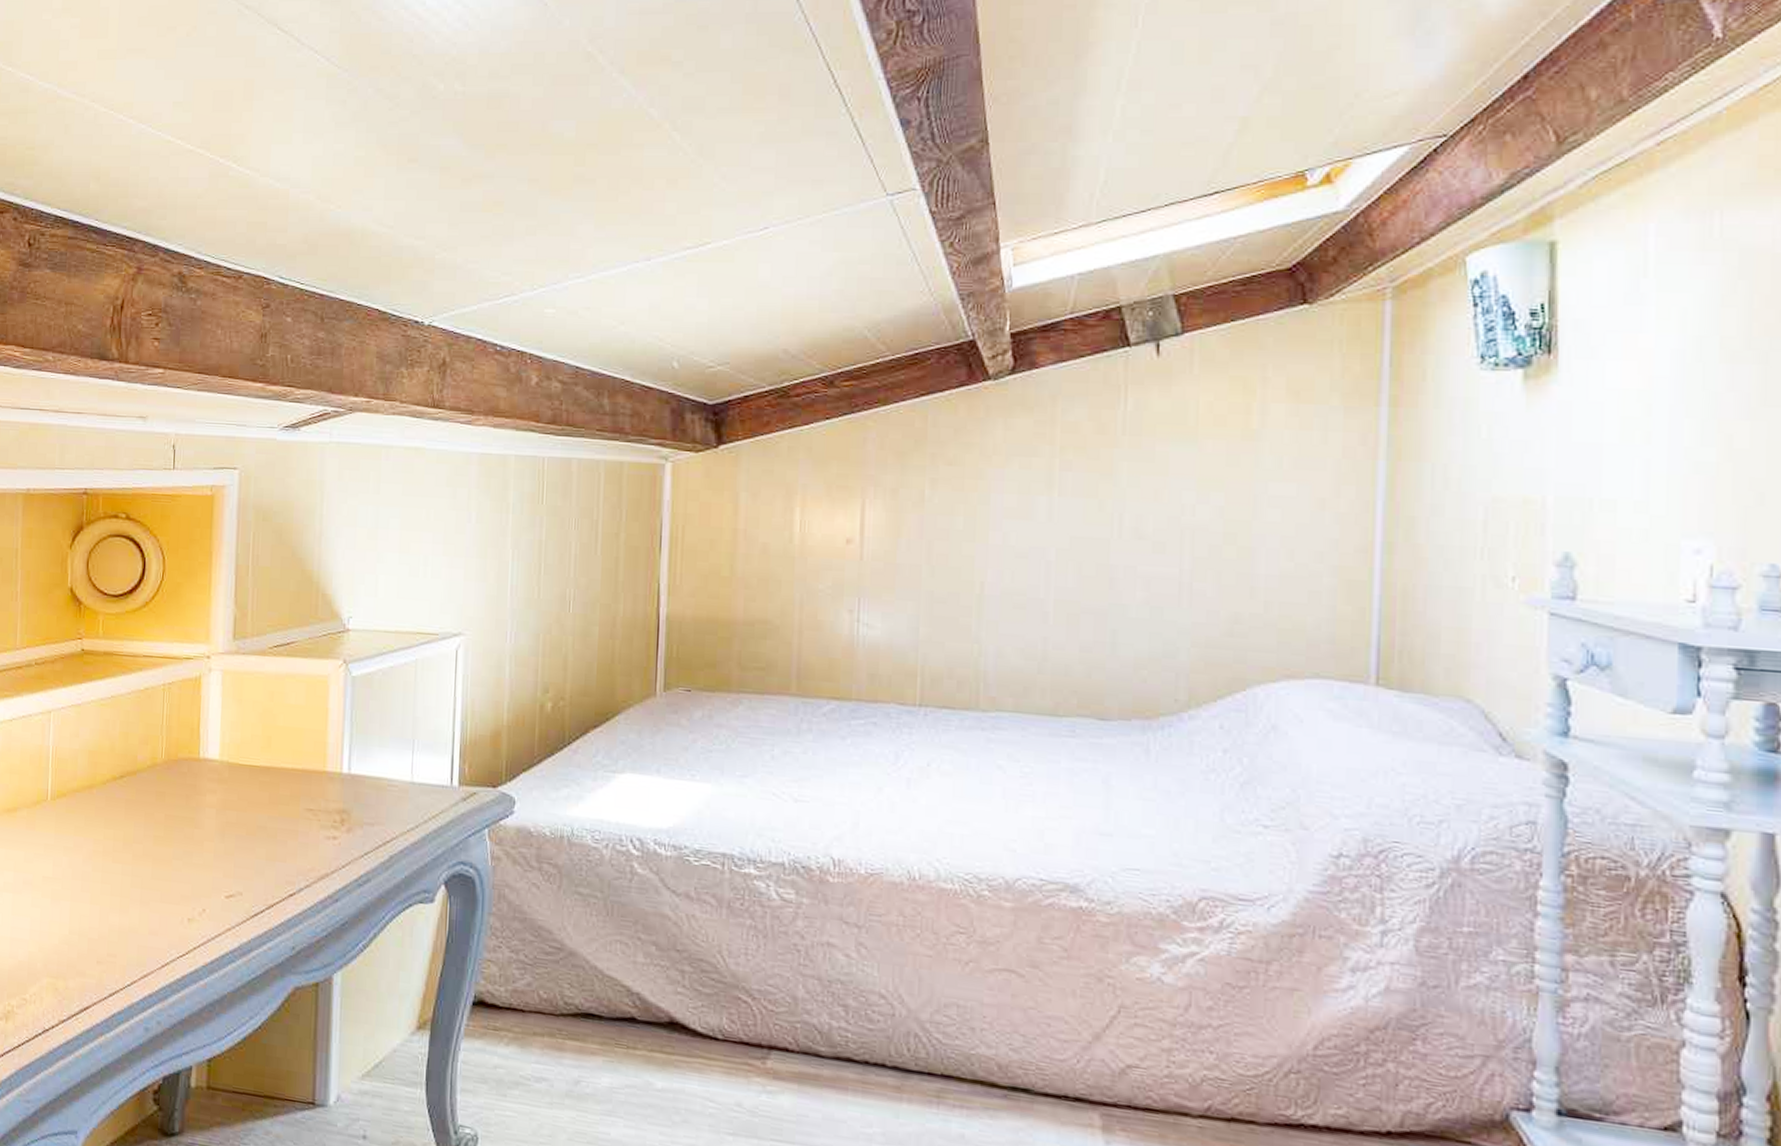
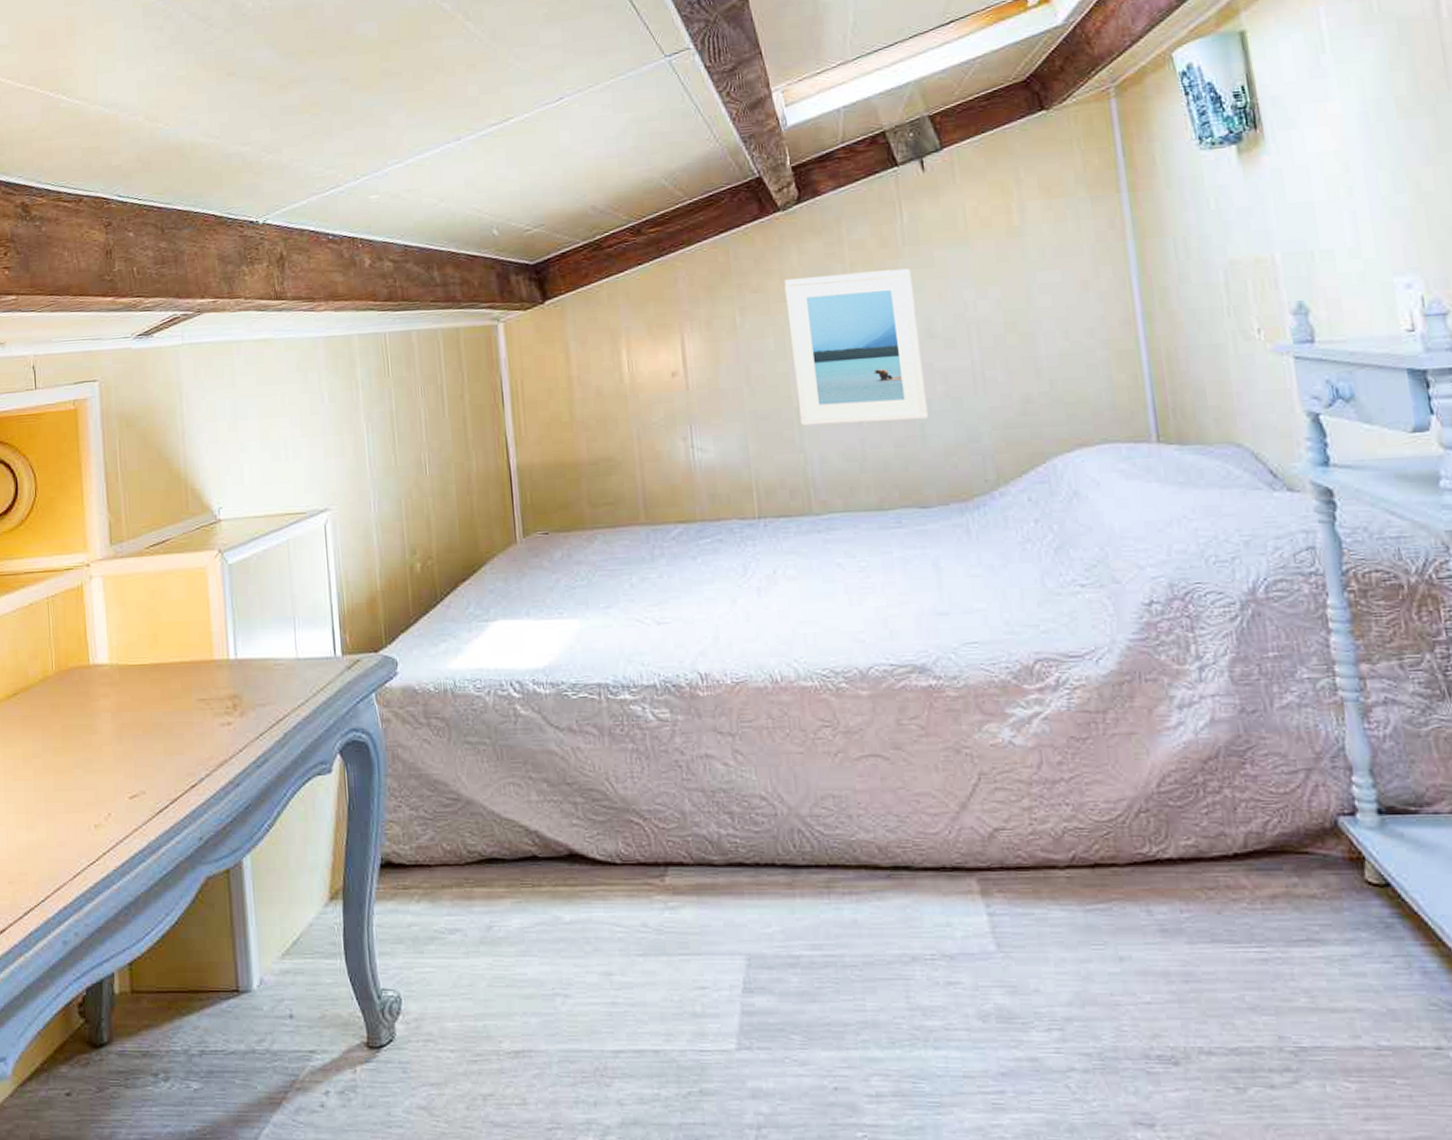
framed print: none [979,455,1127,626] -> present [784,268,929,426]

